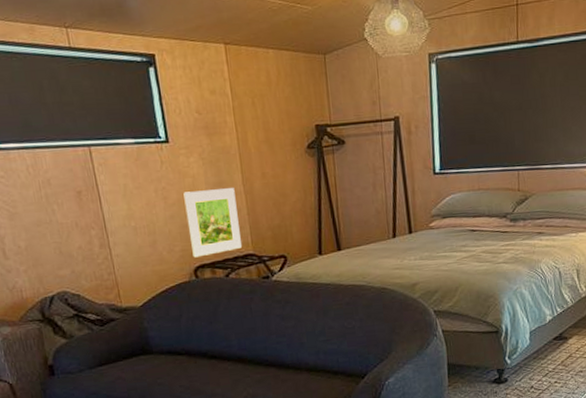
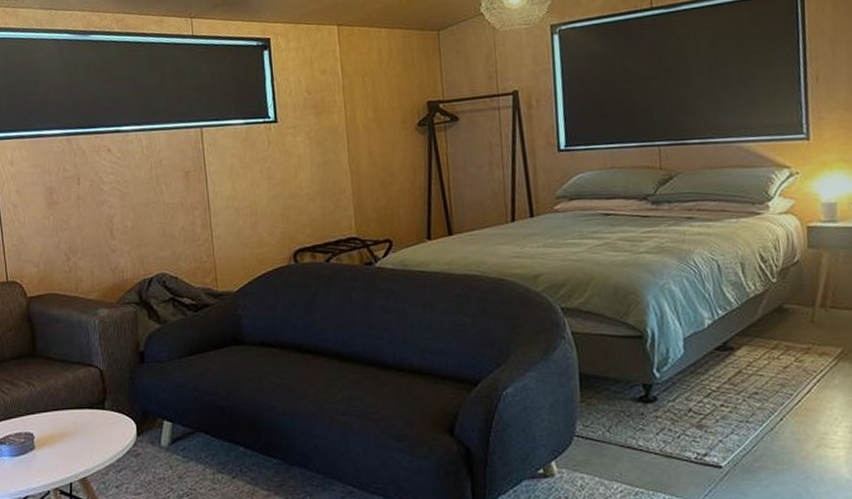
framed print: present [183,188,242,258] -> none [288,167,345,241]

